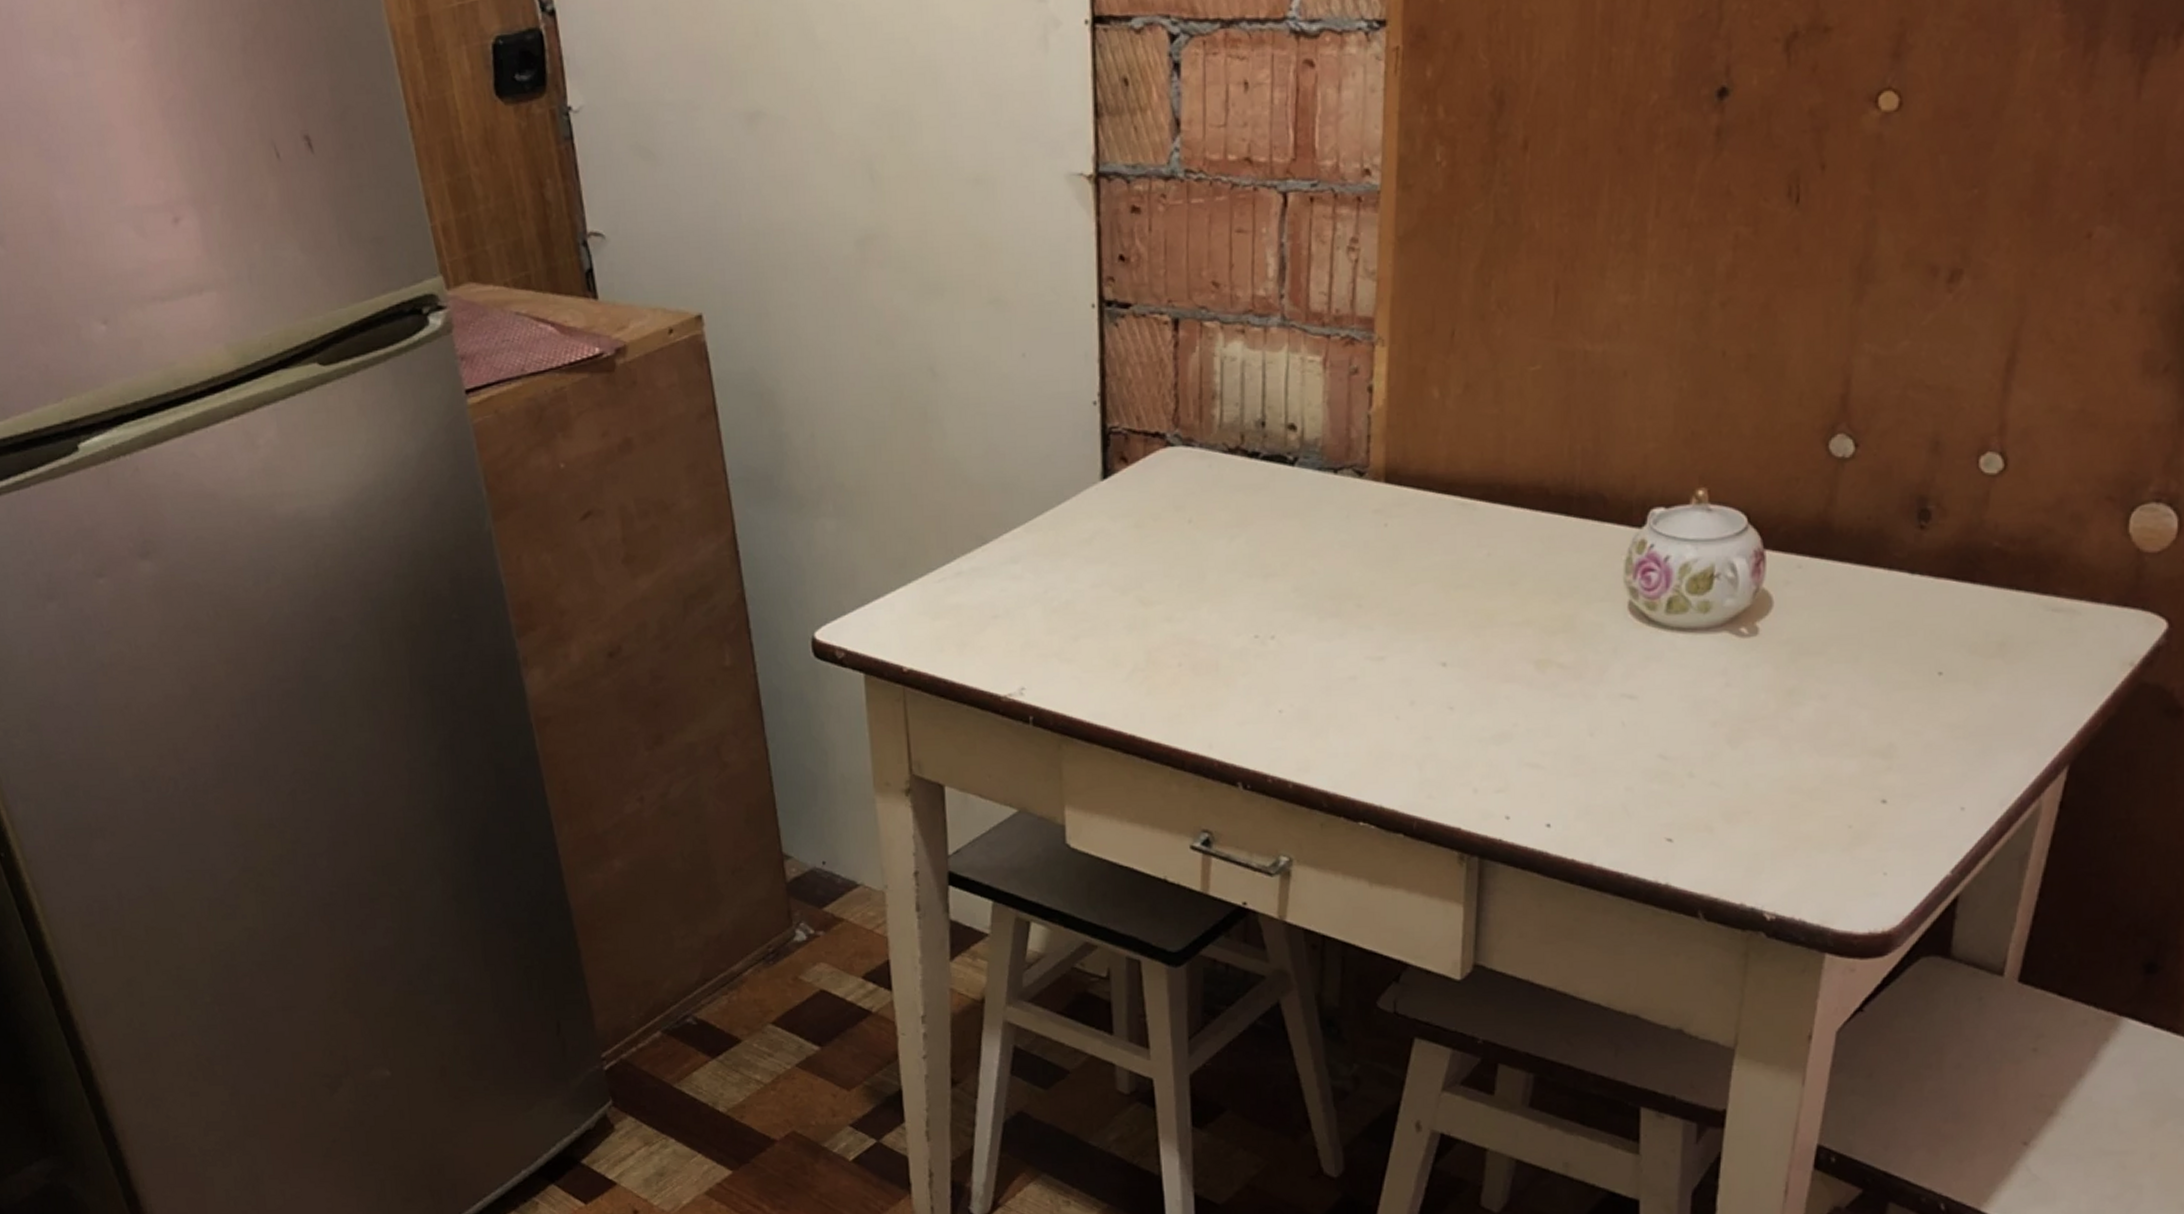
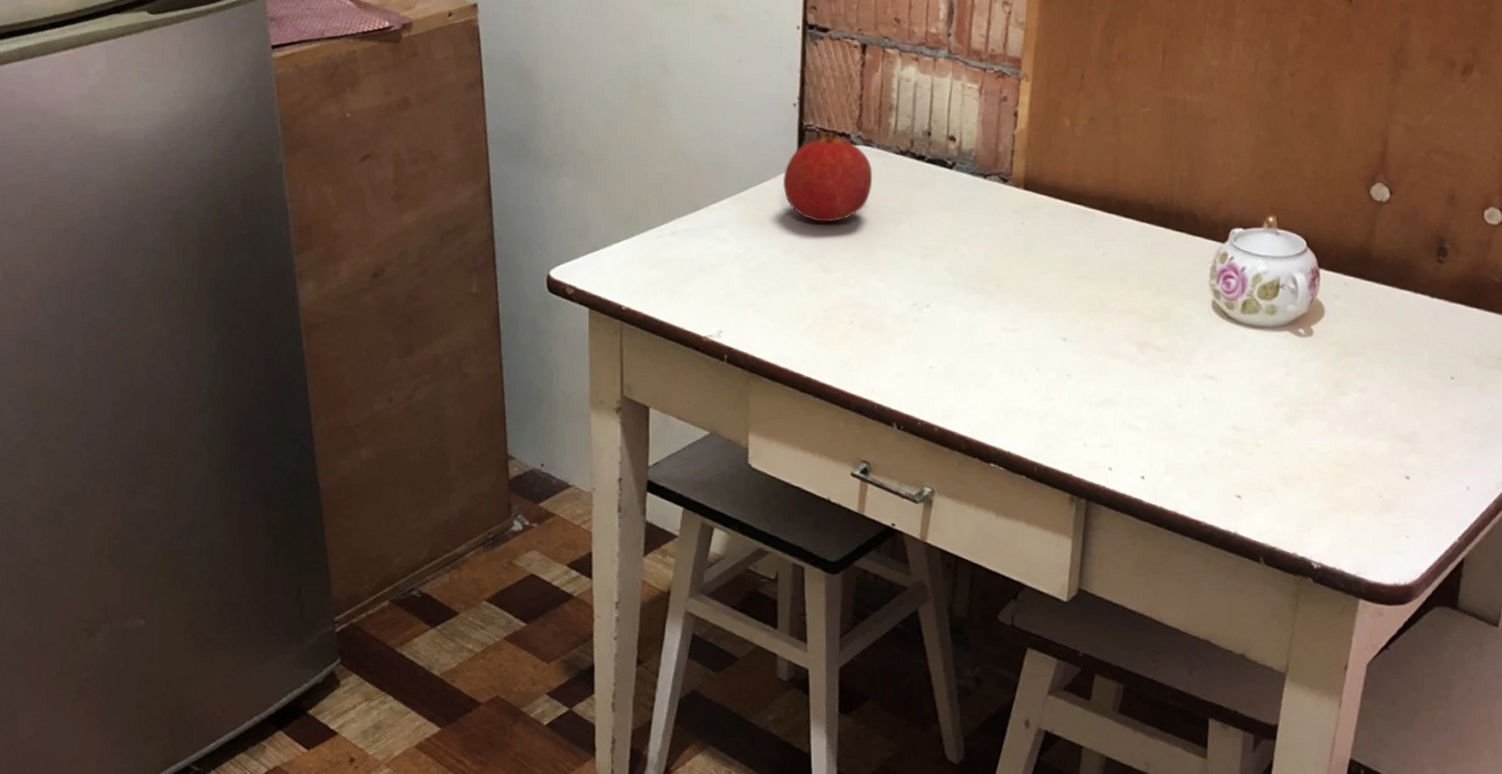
fruit: none [1085,432,1197,546] -> present [782,132,873,223]

